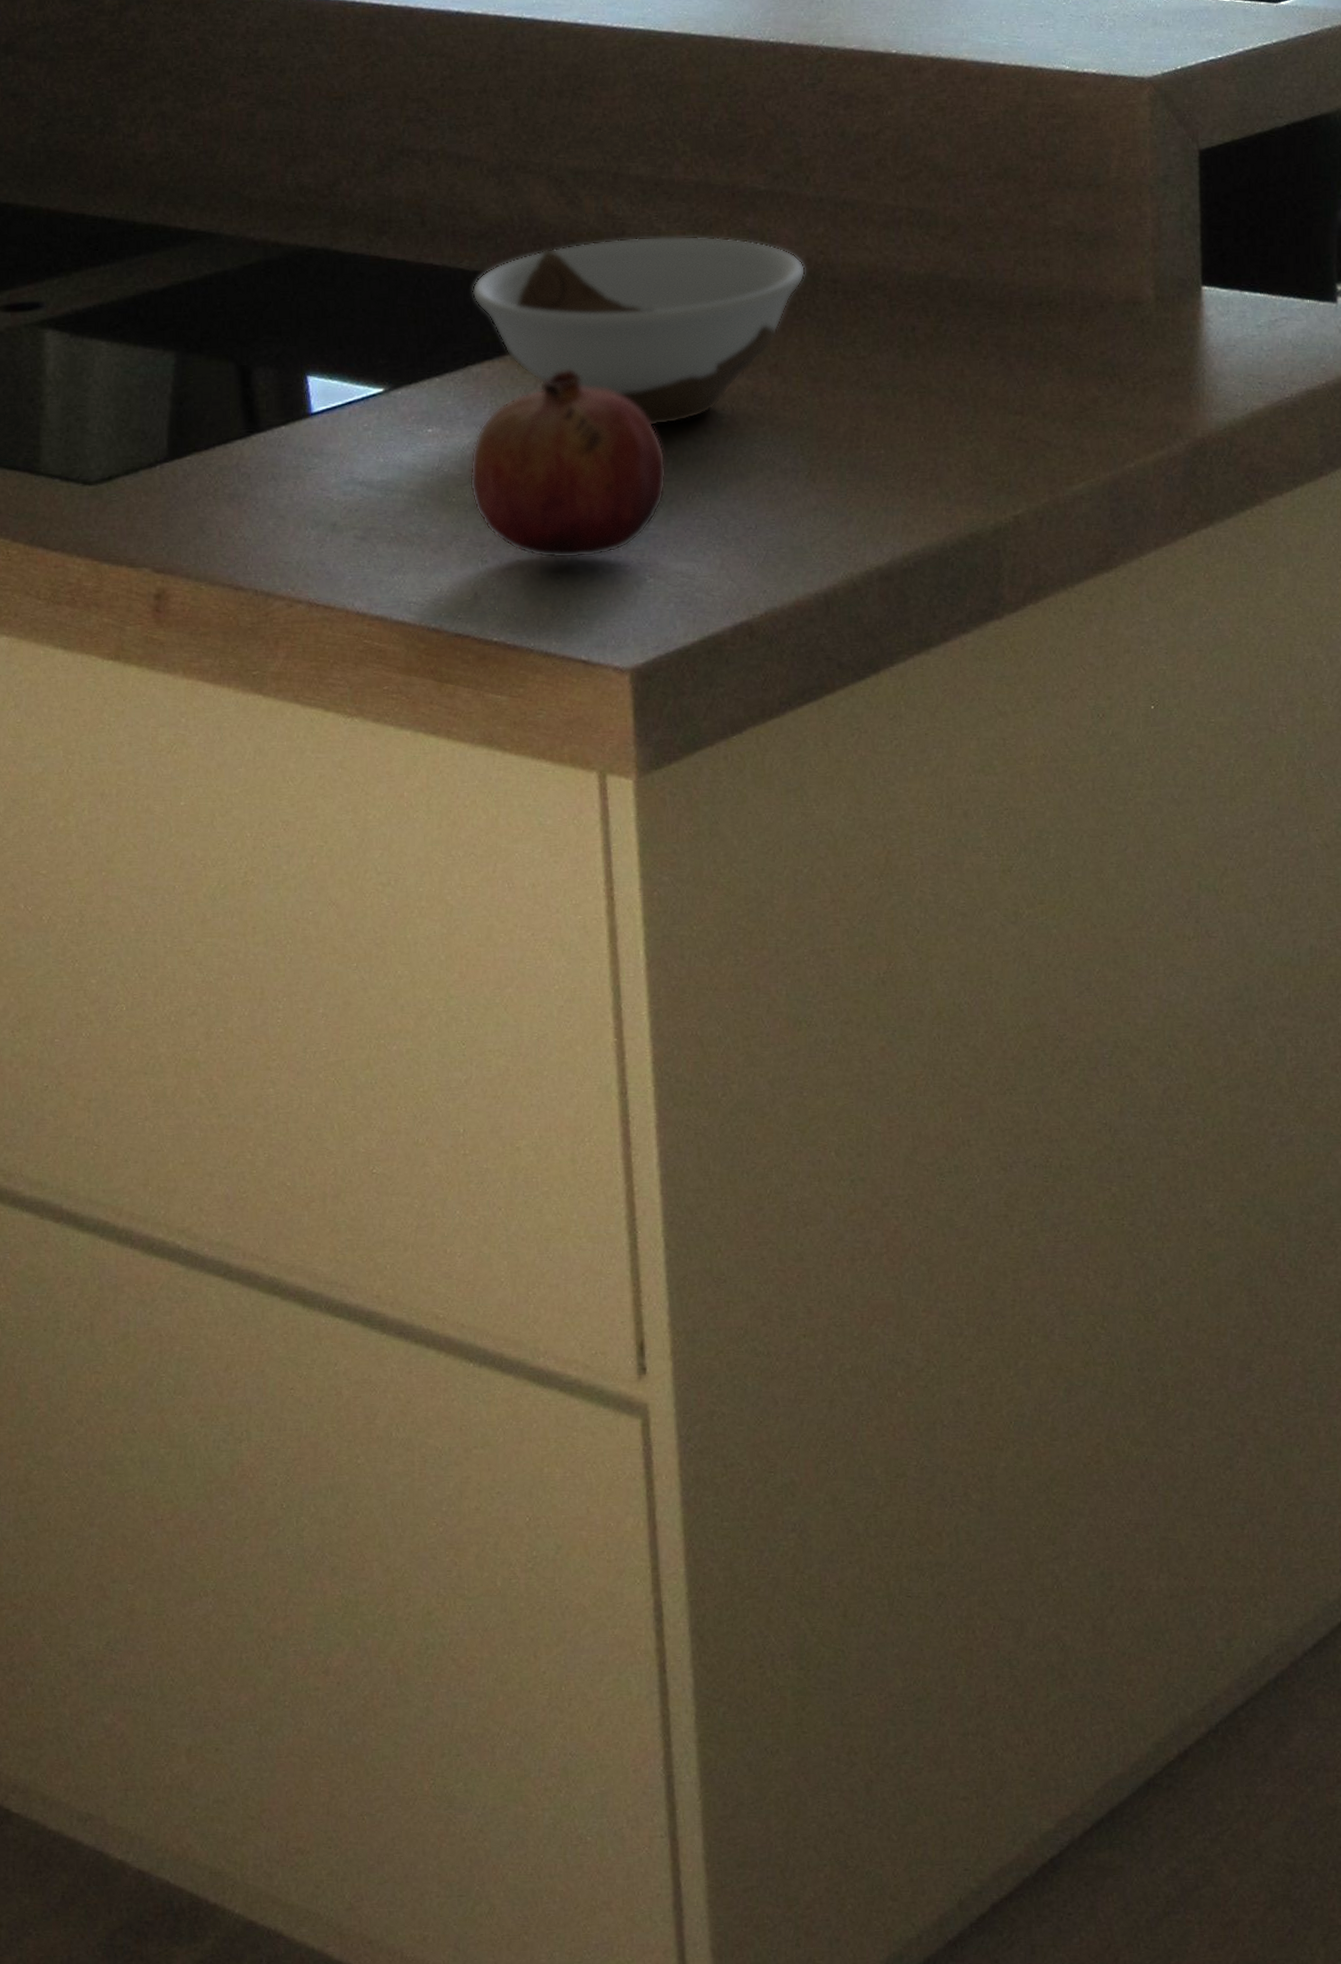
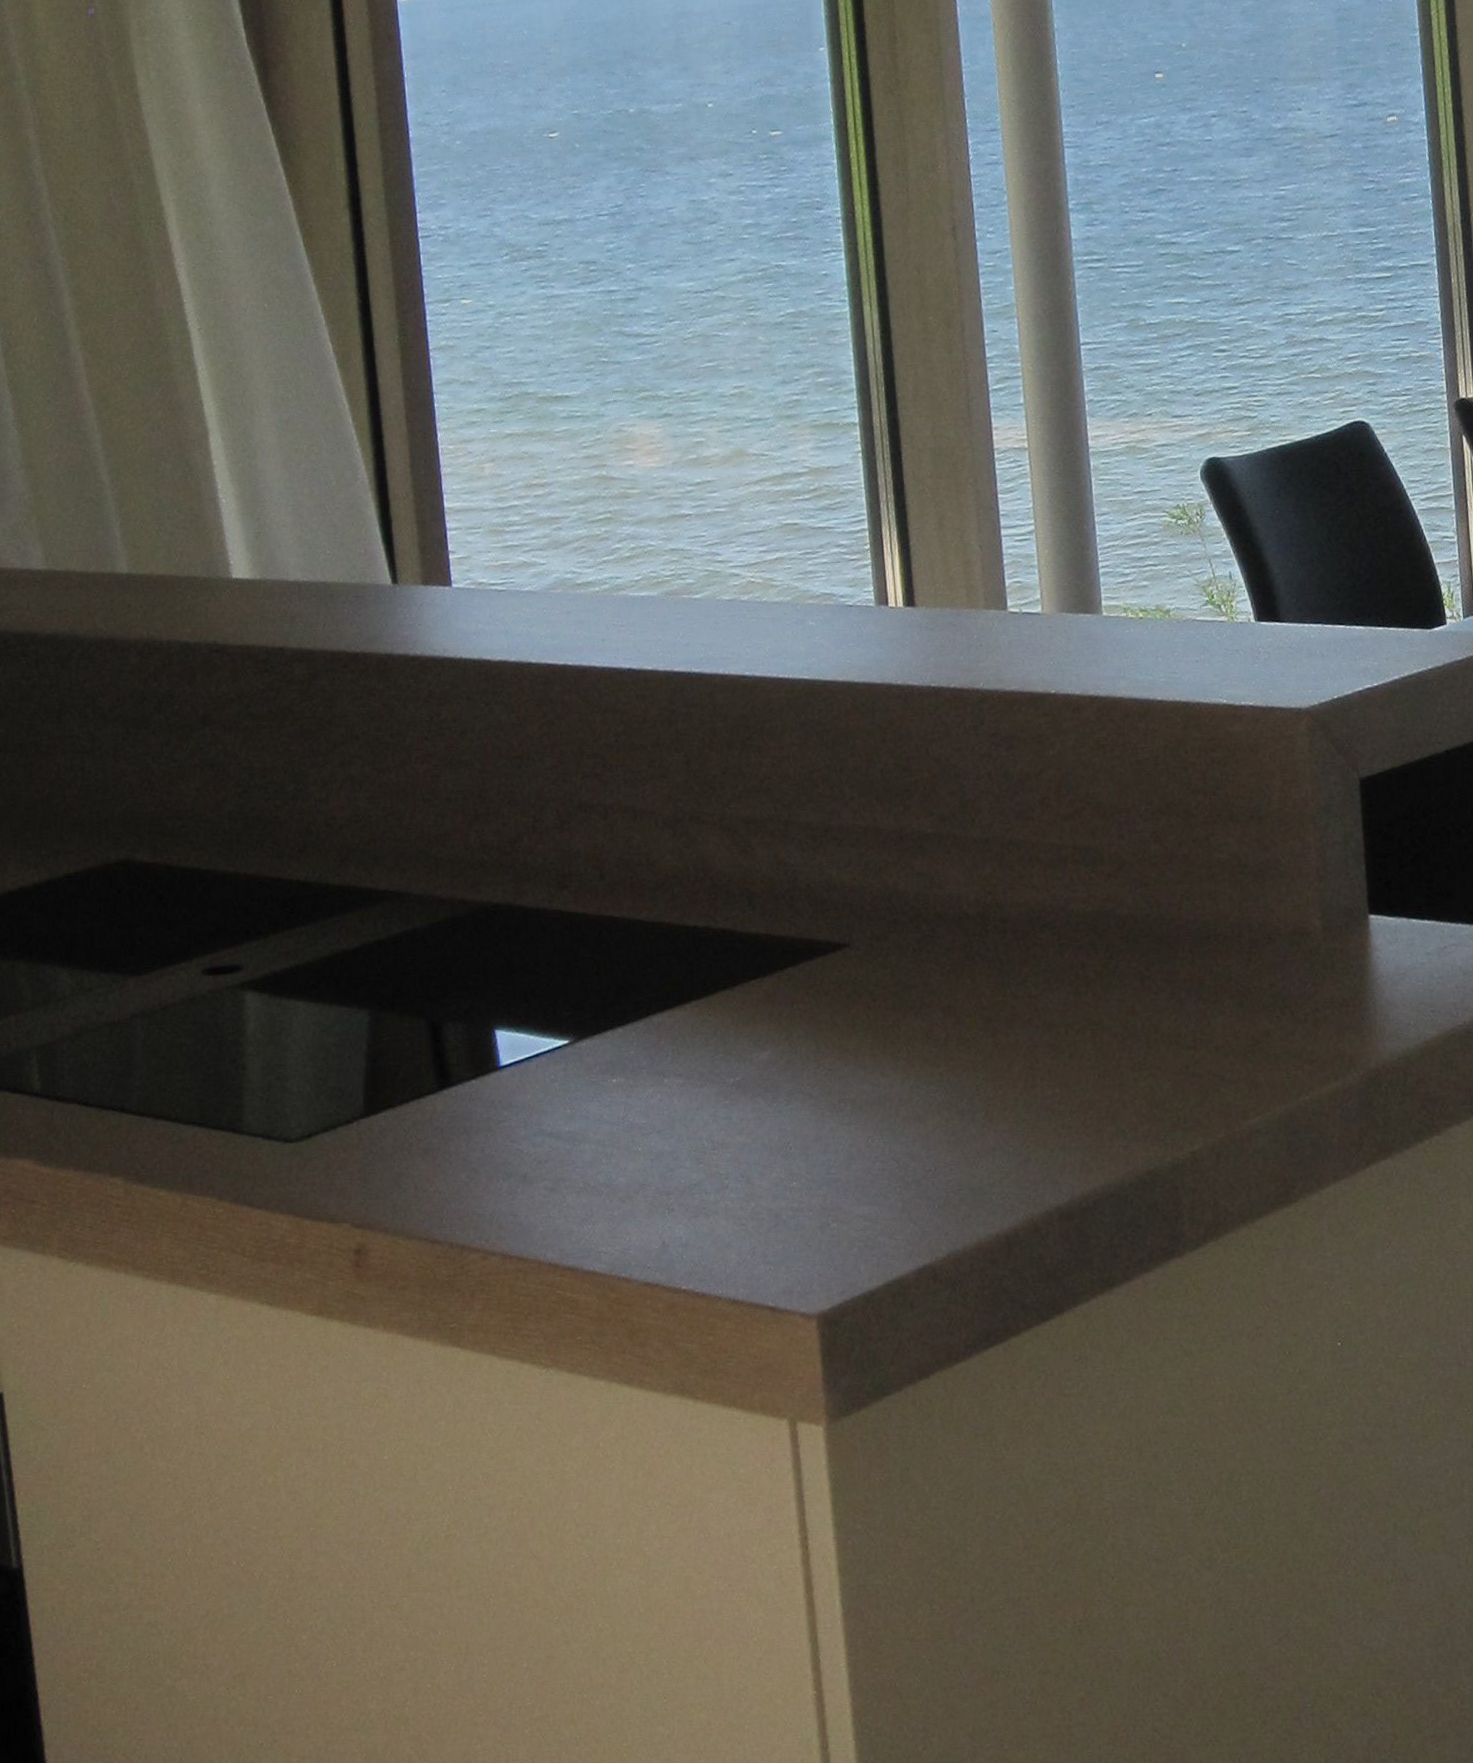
fruit: present [469,369,667,559] -> none [653,1016,847,1206]
bowl: present [472,236,806,426] -> none [651,880,975,1071]

